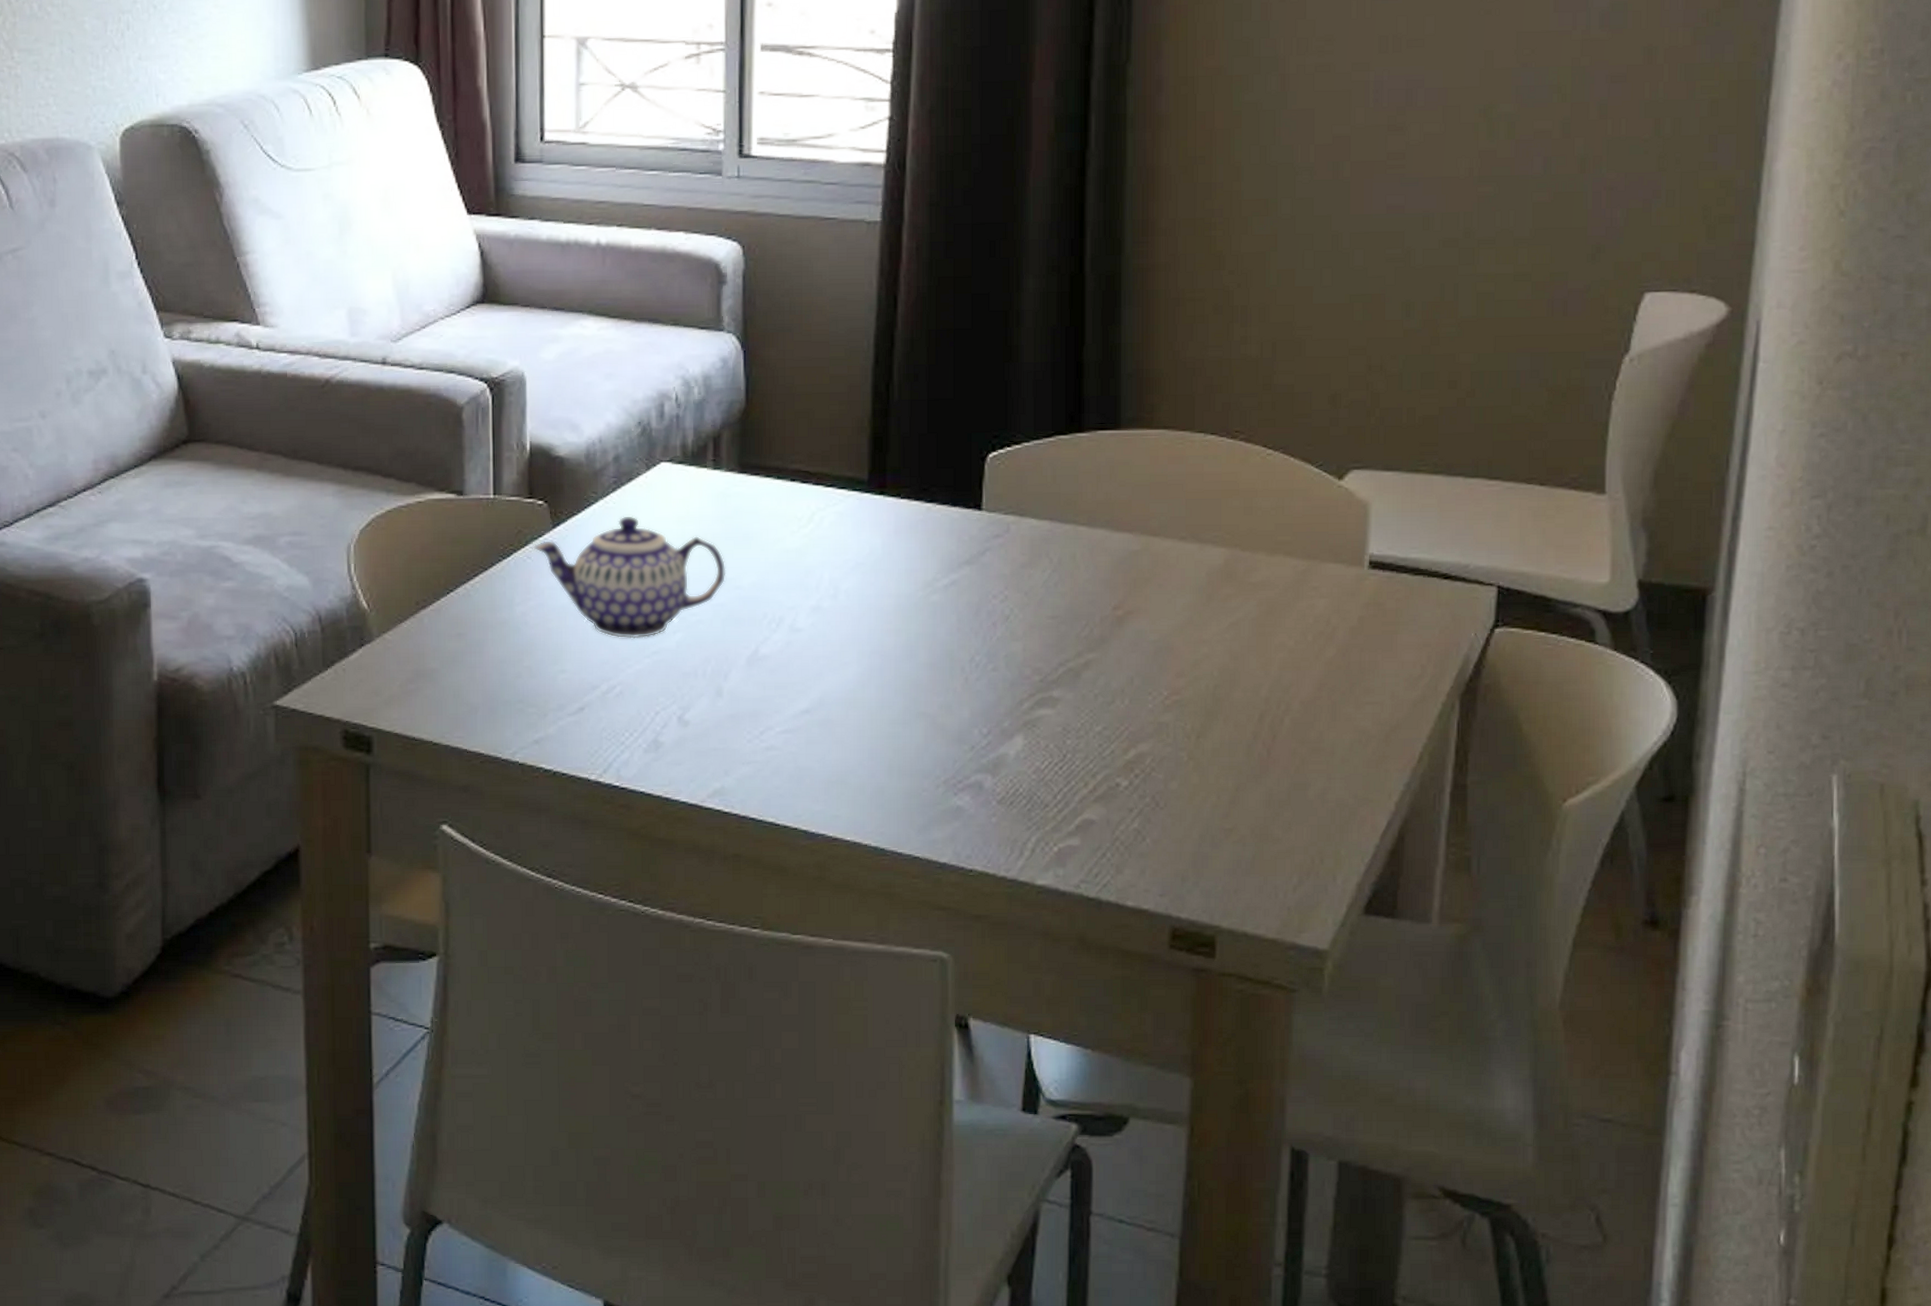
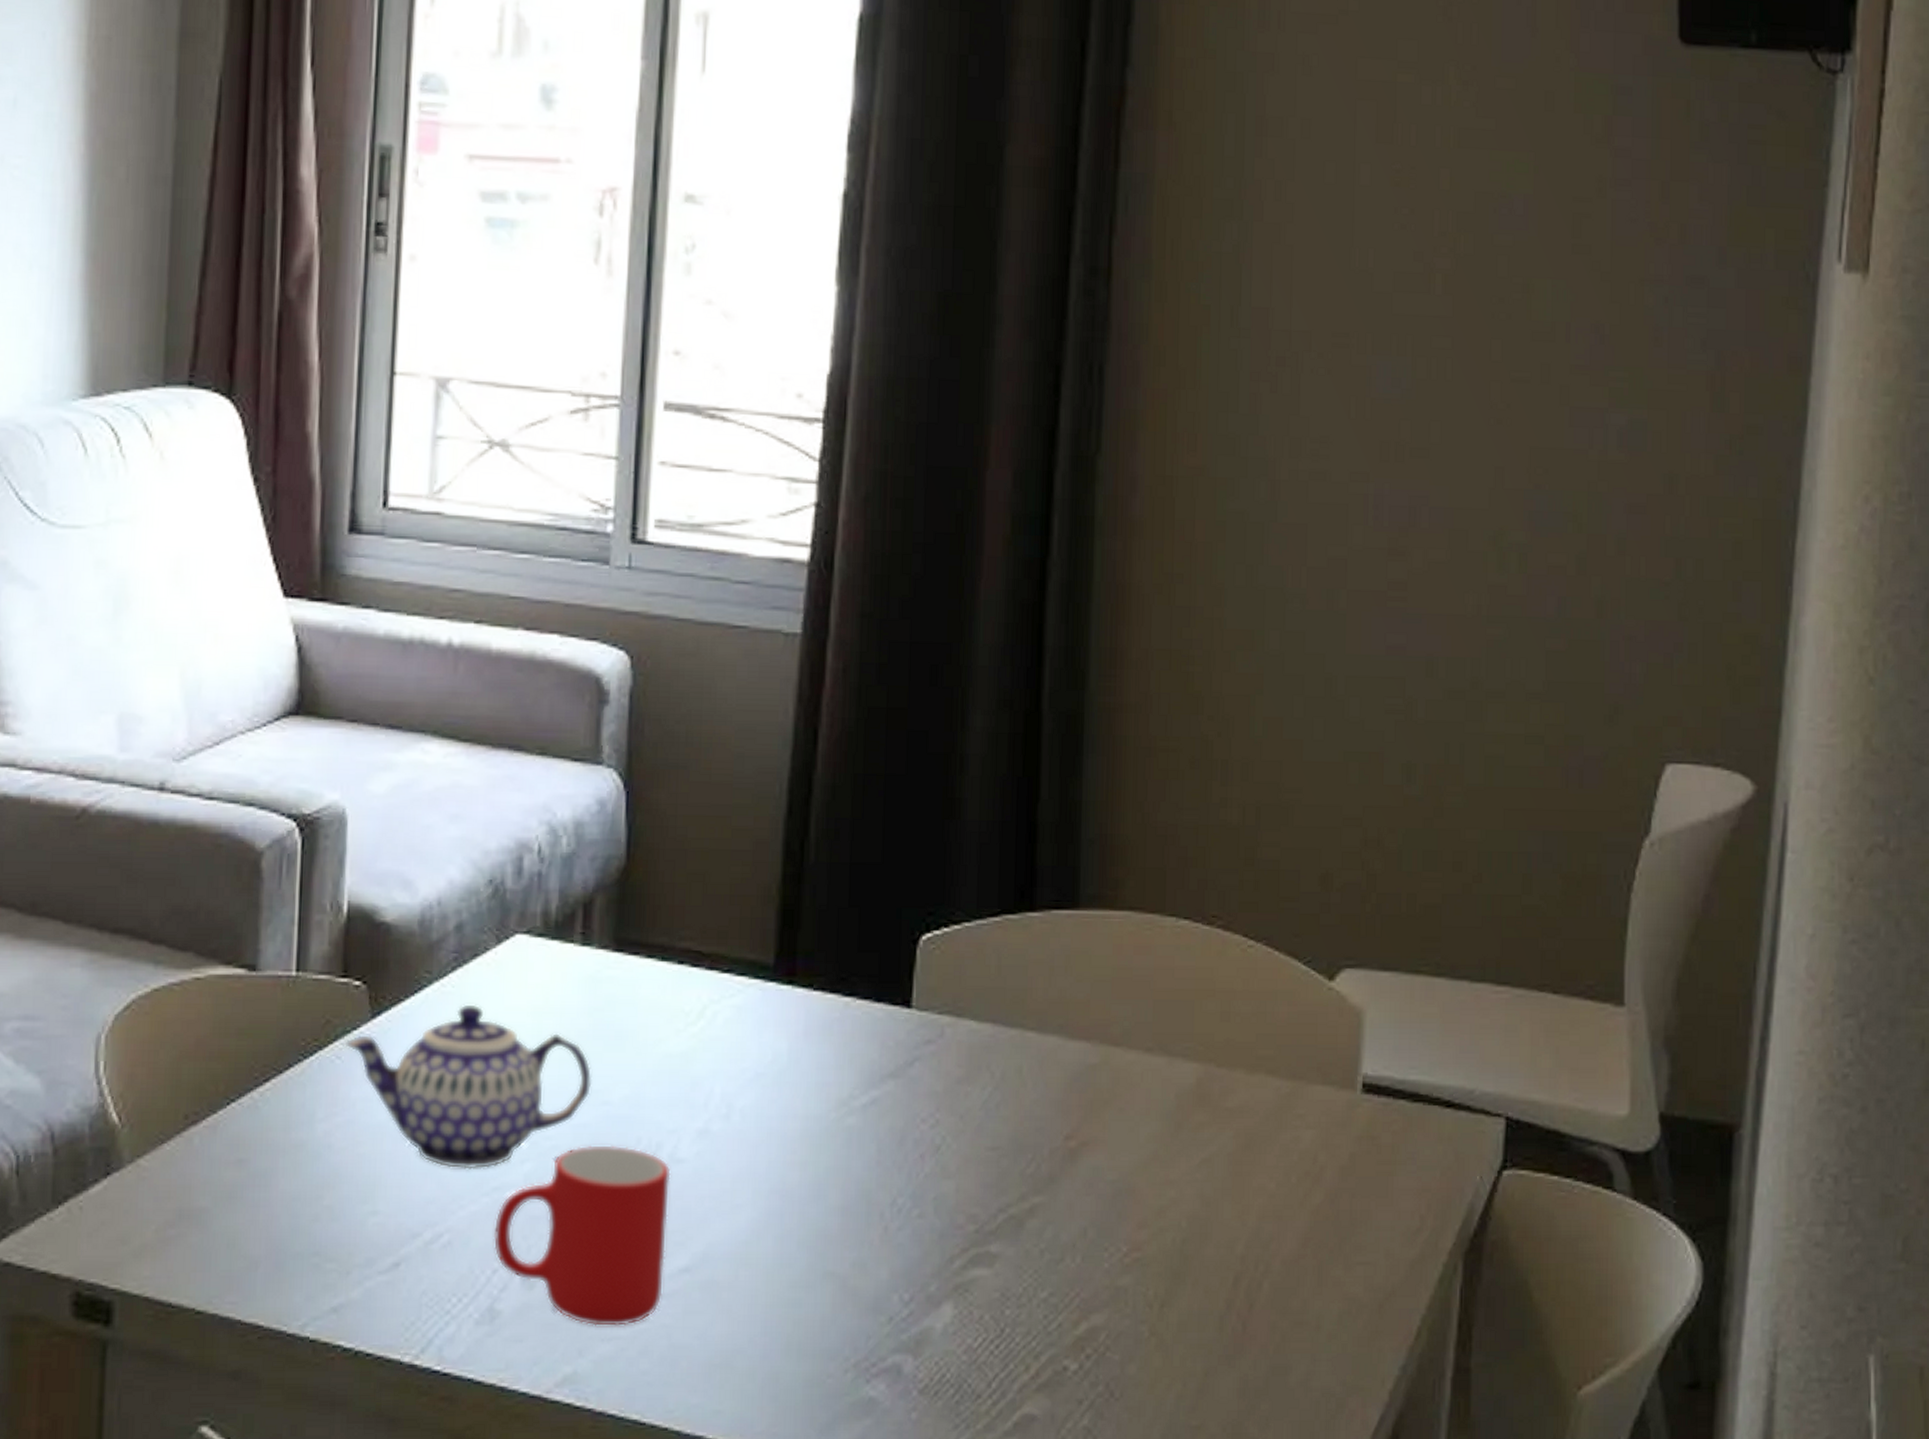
cup: none [654,619,792,754] -> present [493,1145,671,1327]

